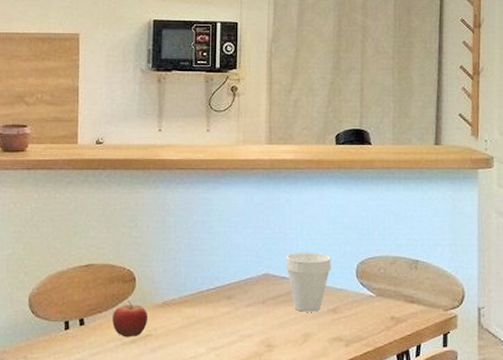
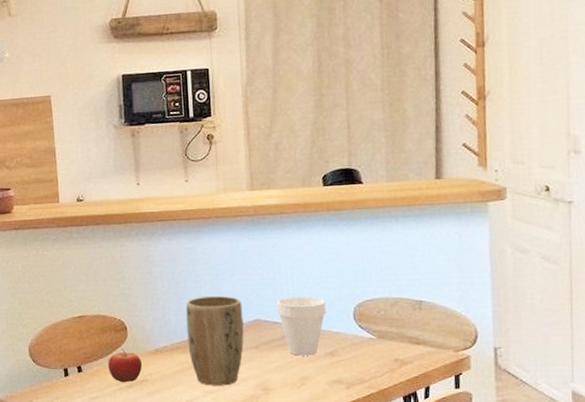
plant pot: none [196,248,253,342] -> present [185,295,244,386]

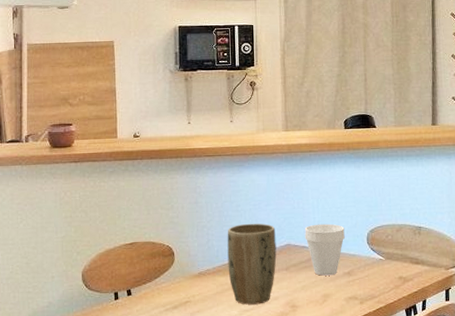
fruit: present [108,349,143,383] -> none [156,272,187,305]

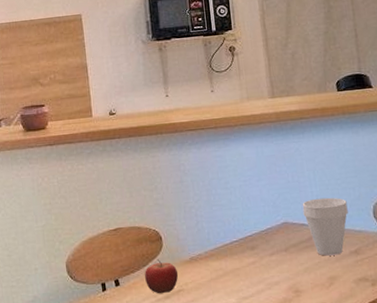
fruit: none [156,272,187,305] -> present [145,259,179,294]
plant pot: present [227,223,277,305] -> none [217,200,274,292]

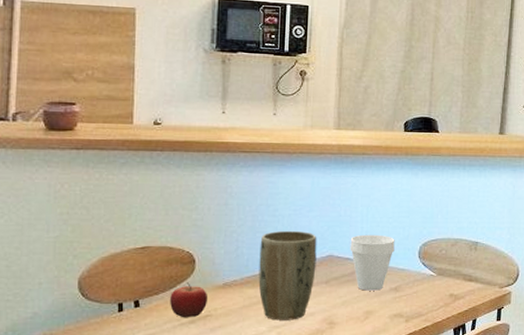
plant pot: none [217,200,274,292] -> present [258,230,317,321]

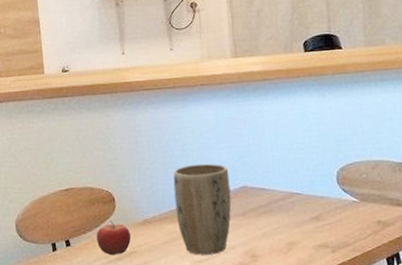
cup: present [350,234,395,291] -> none [262,162,310,221]

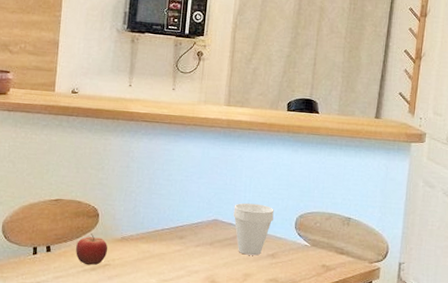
plant pot: present [173,163,232,255] -> none [151,193,205,276]
cup: none [262,162,310,221] -> present [233,202,274,256]

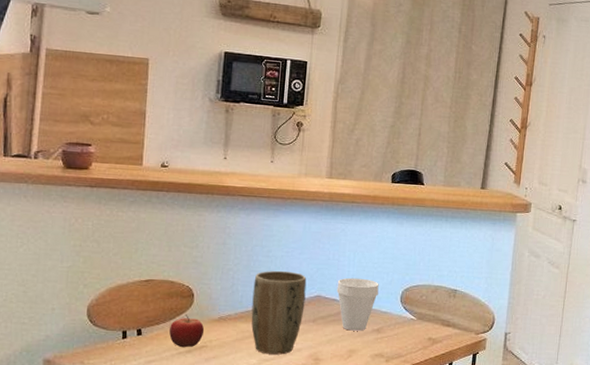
plant pot: none [151,193,205,276] -> present [251,270,307,355]

